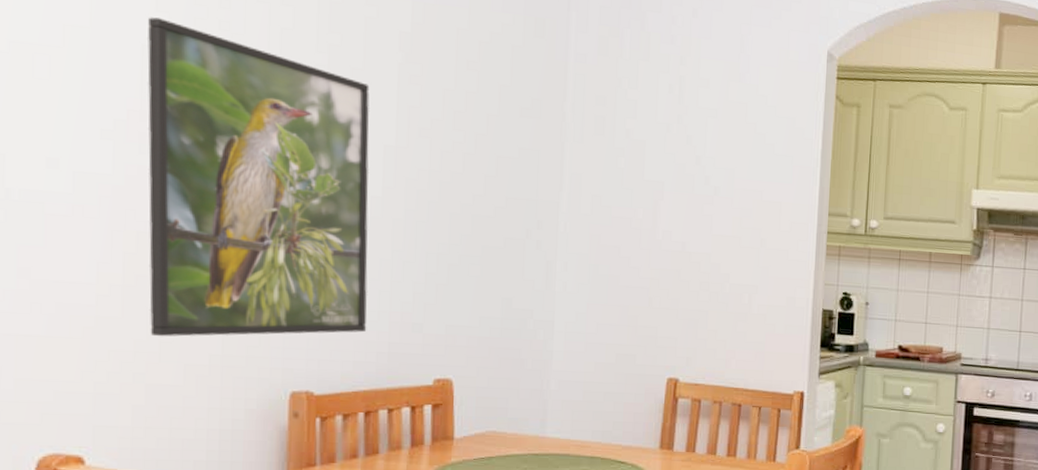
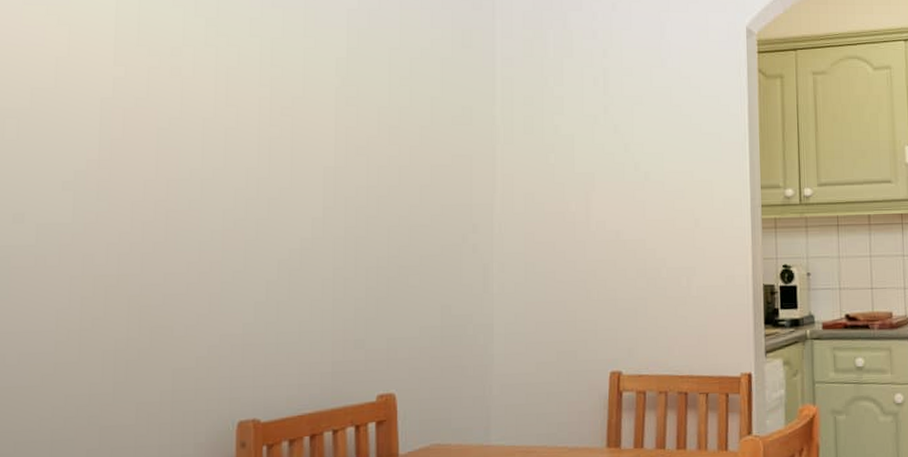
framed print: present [147,17,370,337] -> none [104,72,311,378]

